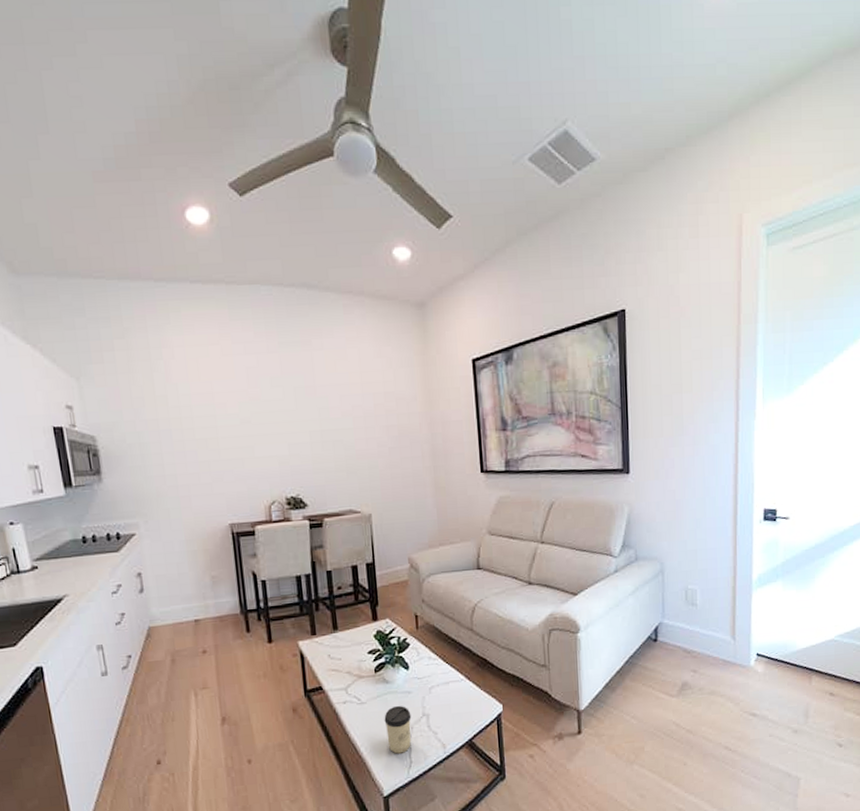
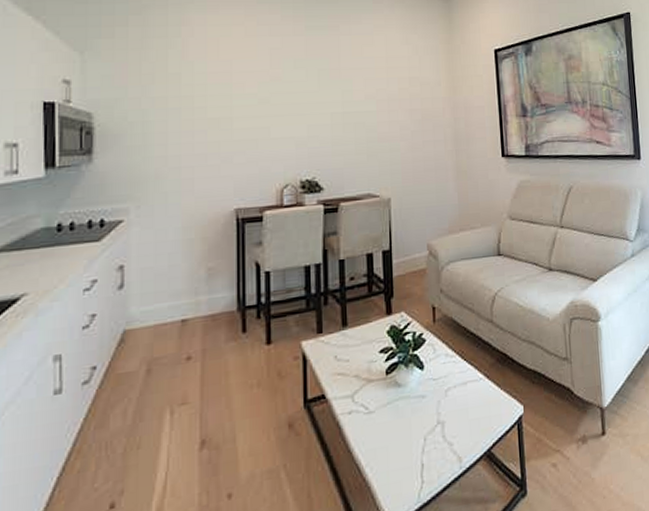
cup: present [384,705,412,754] -> none [394,413,425,473]

